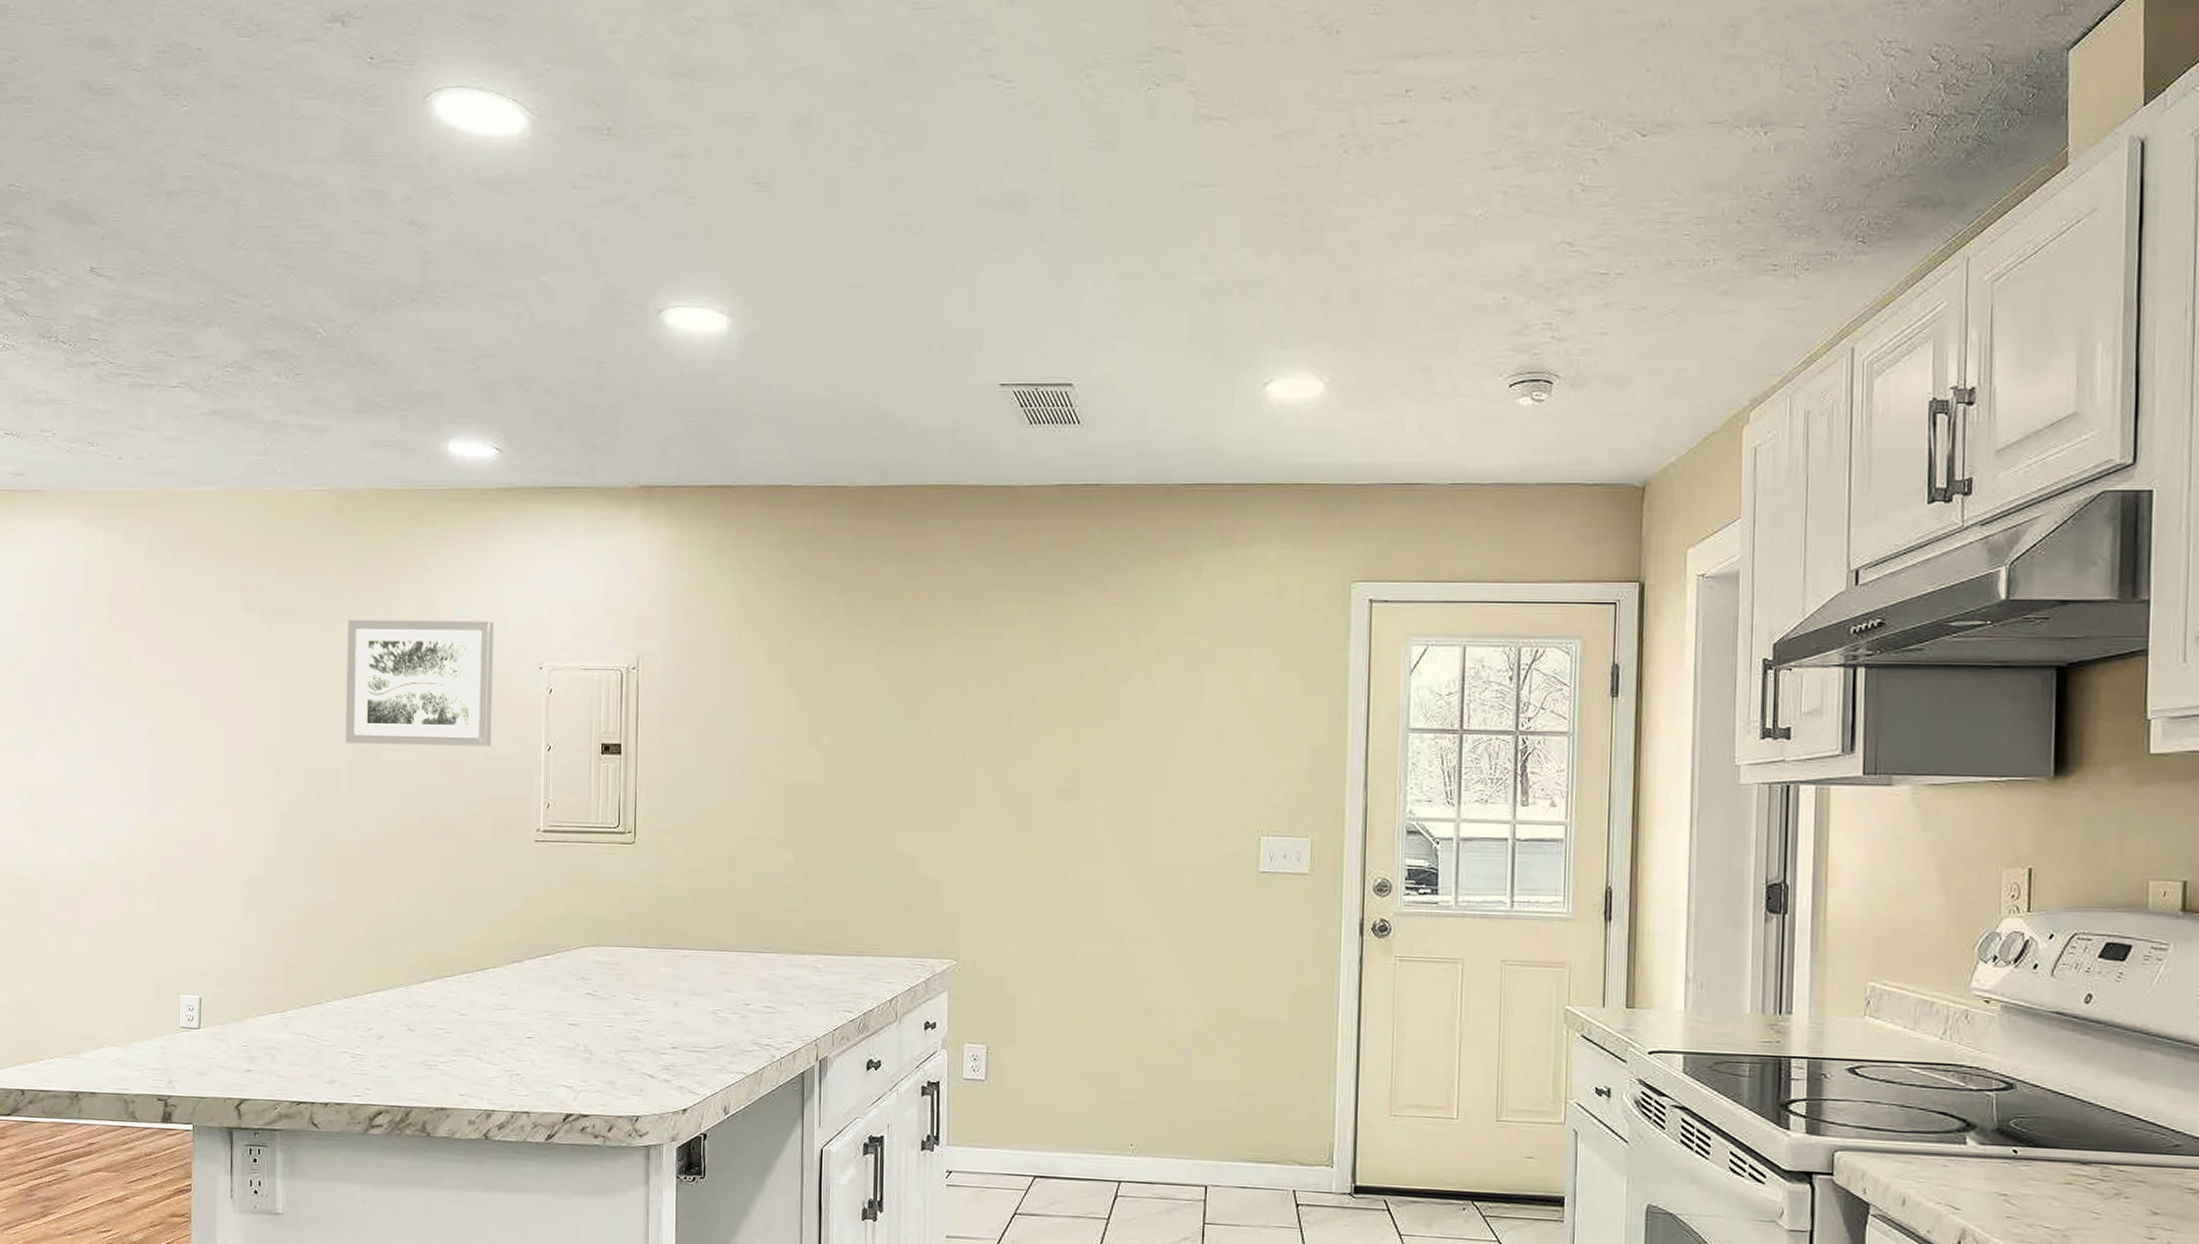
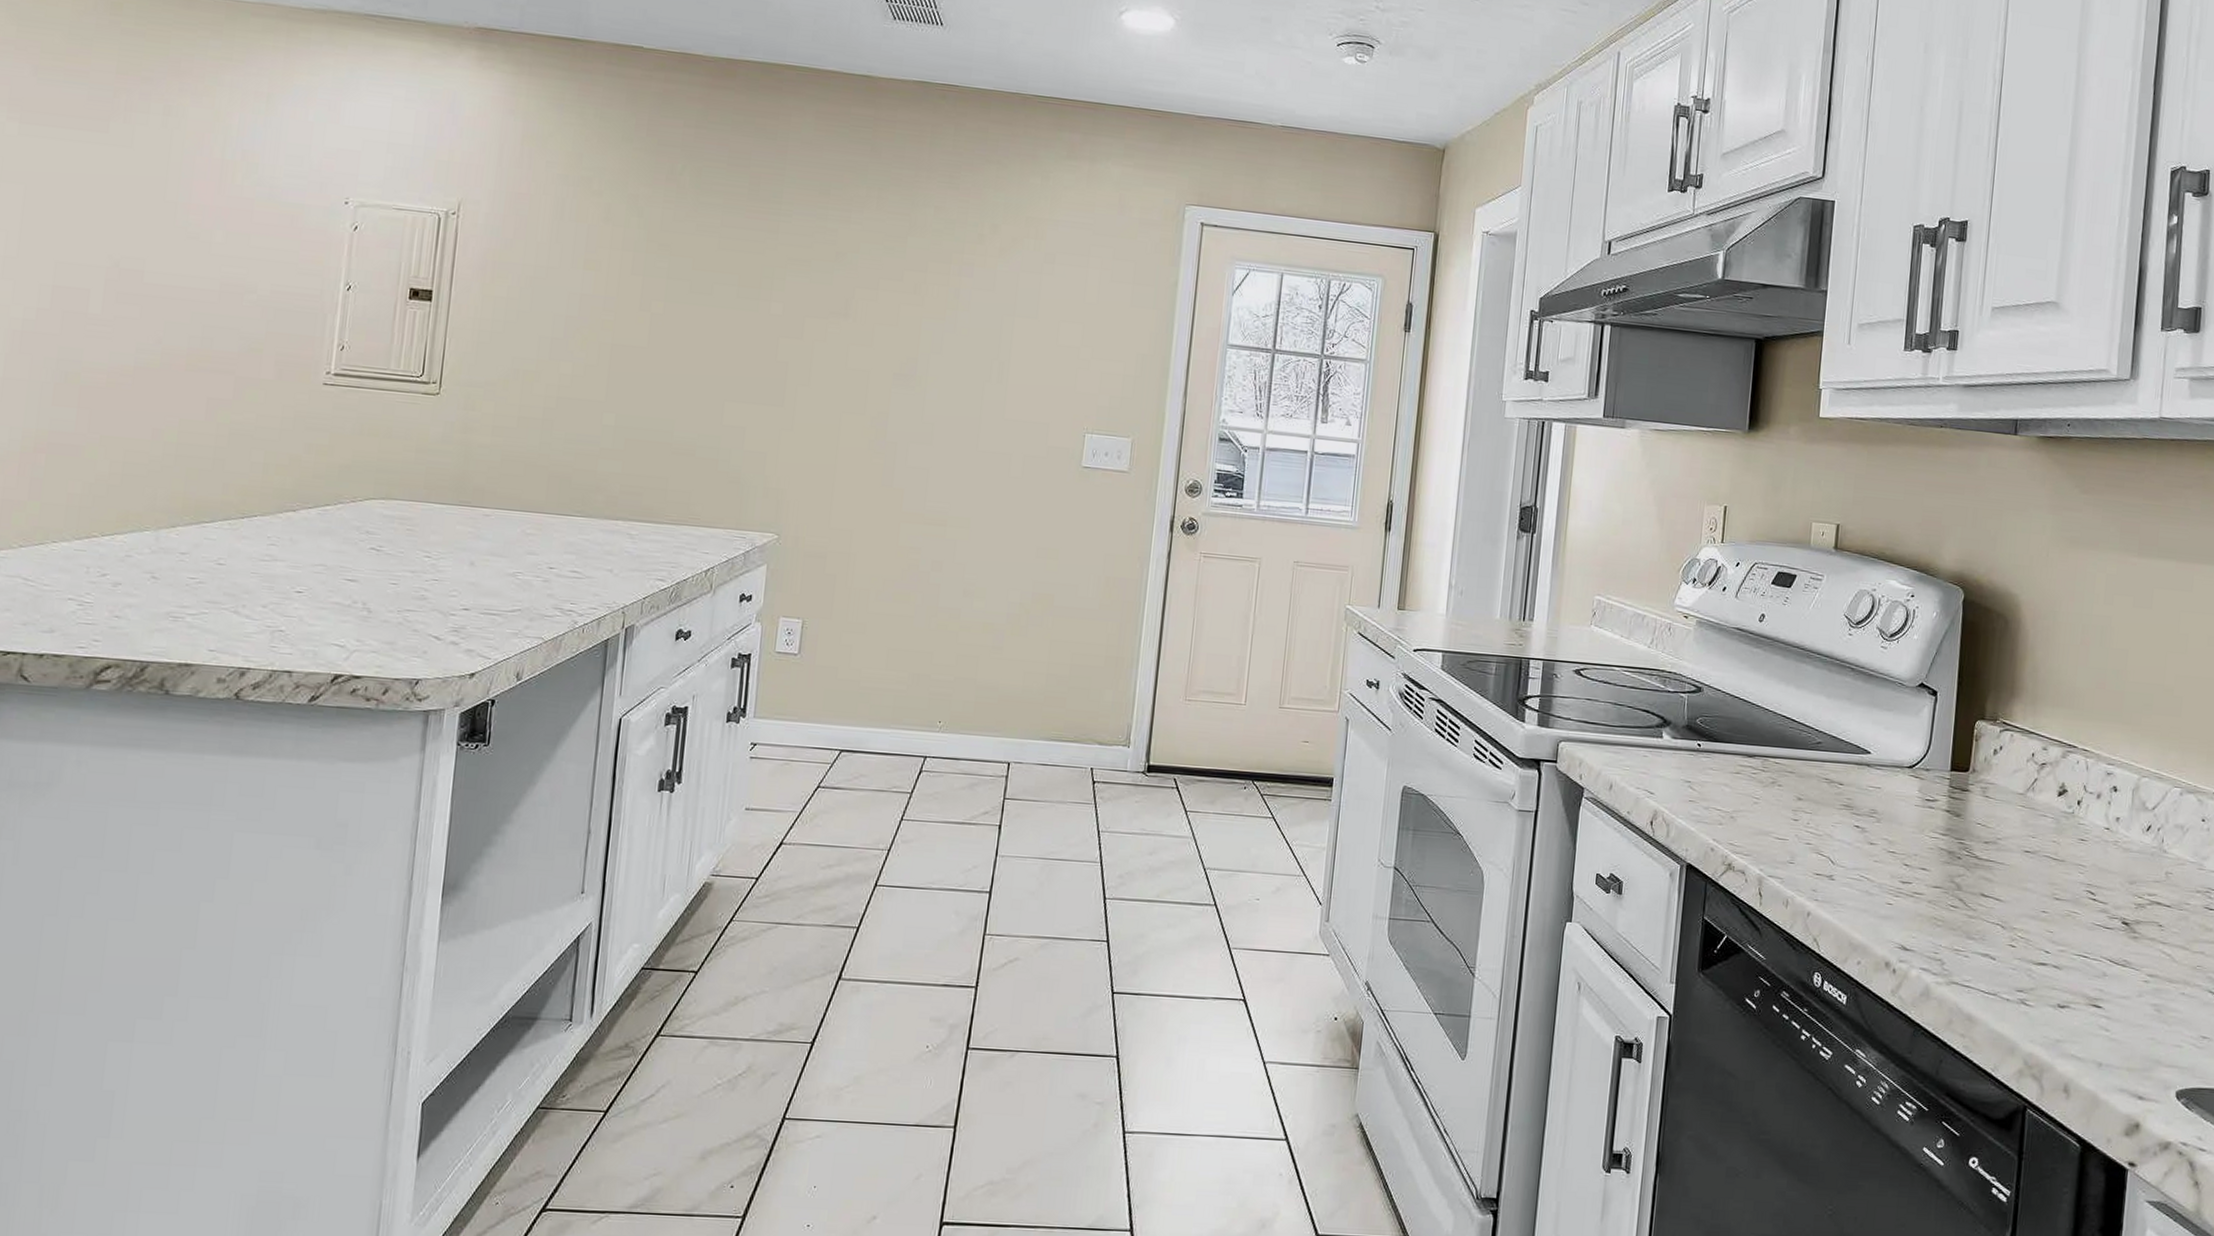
wall art: present [345,619,494,747] -> none [102,127,295,280]

